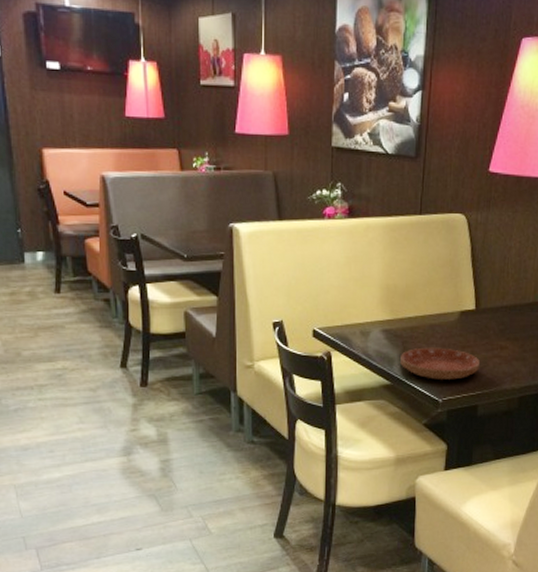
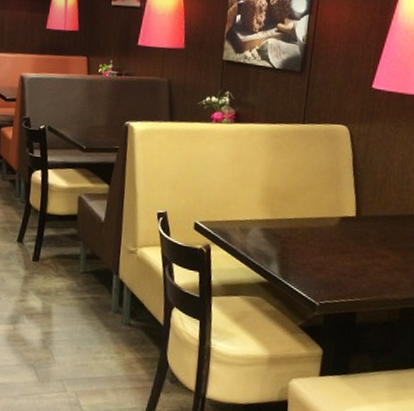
saucer: present [400,347,481,380] -> none [278,249,360,284]

